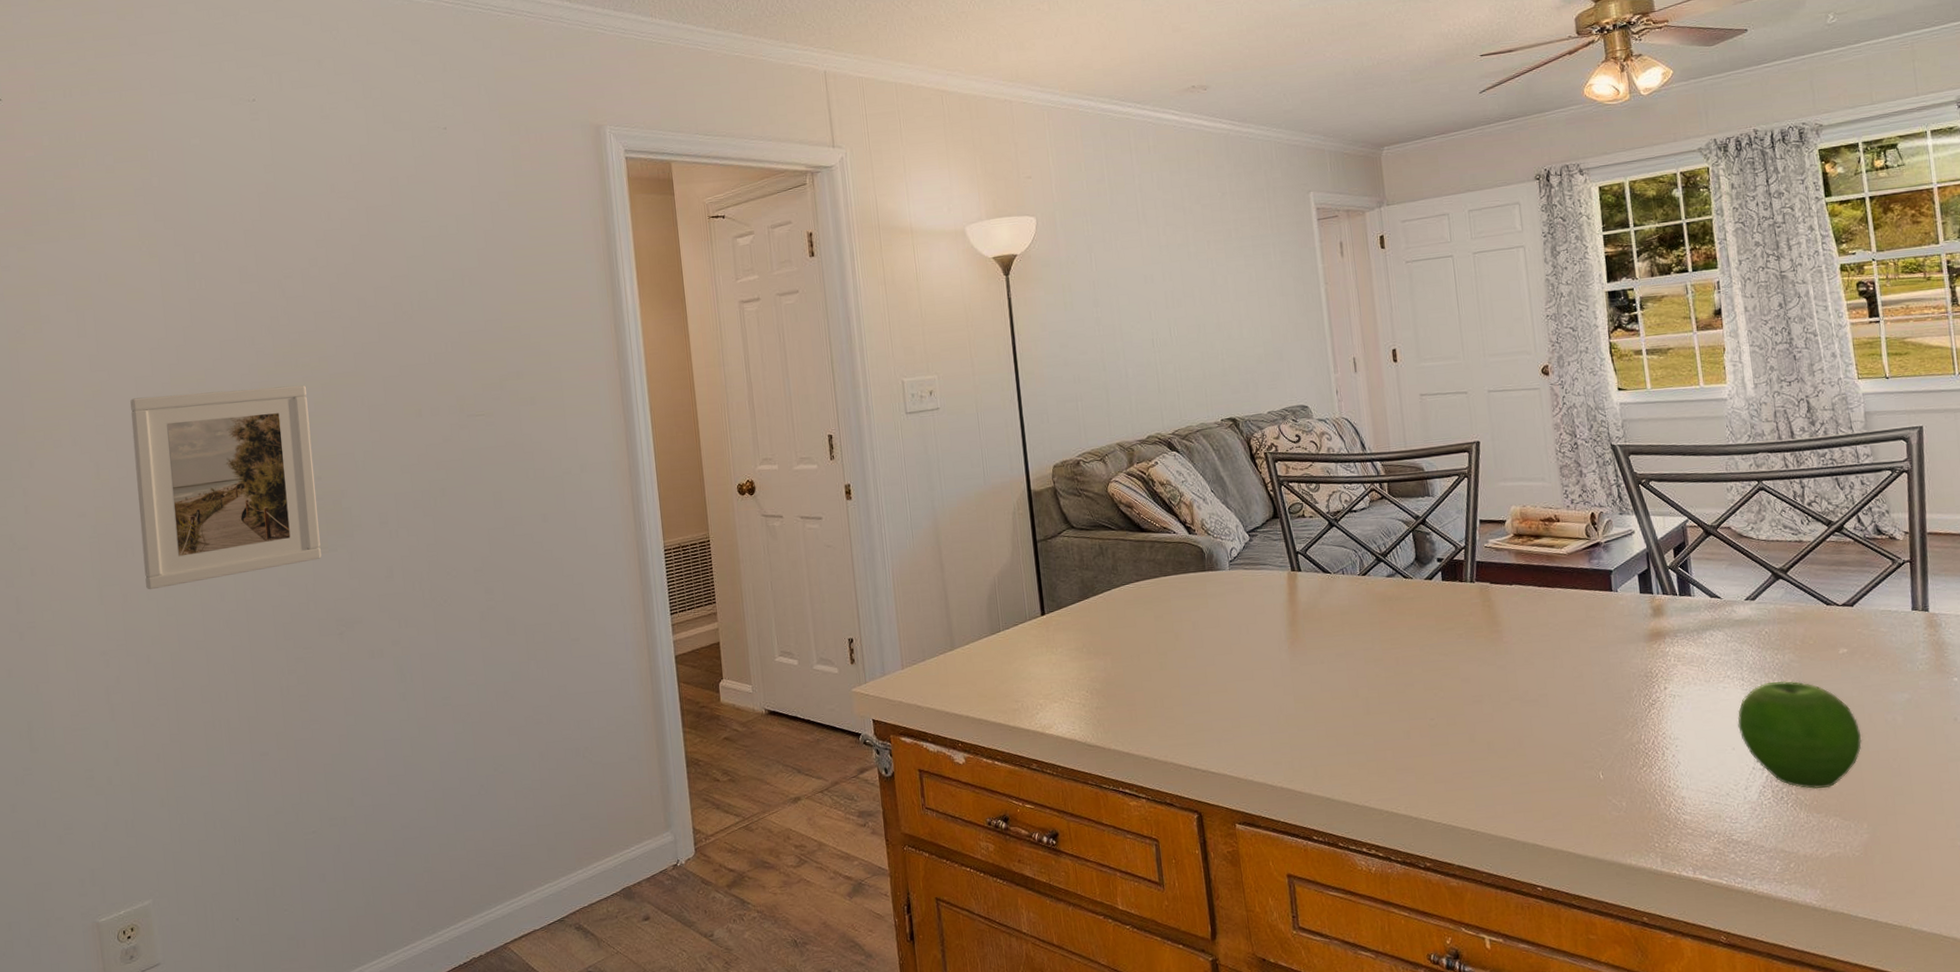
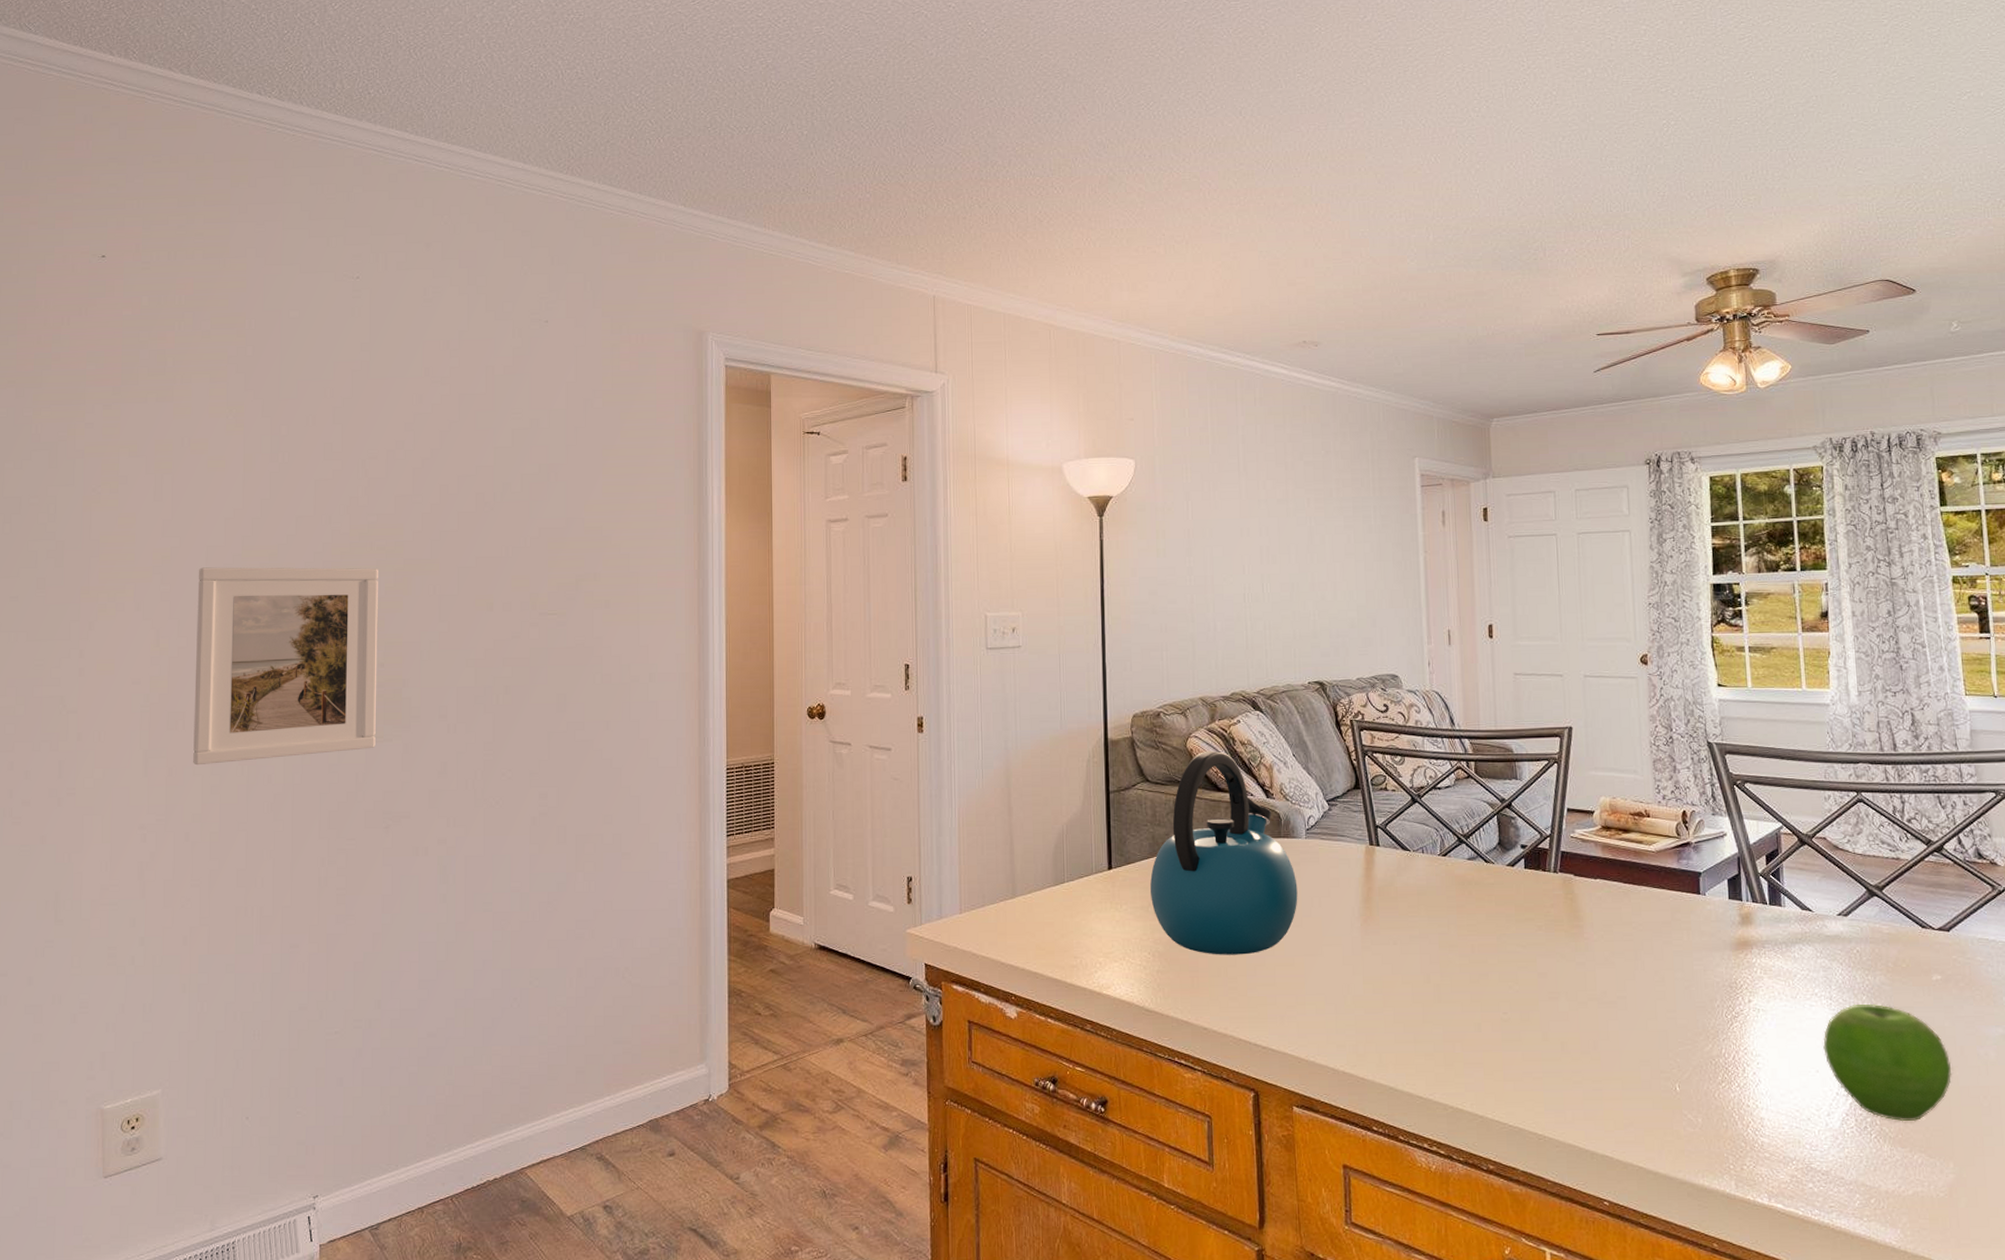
kettle: none [1082,493,1226,688] -> present [1150,750,1298,955]

